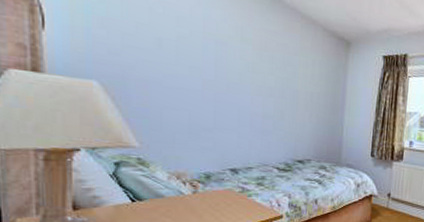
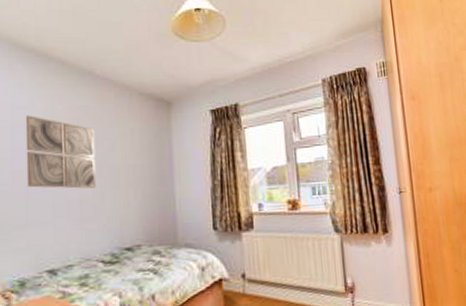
wall art: none [216,31,280,107] -> present [25,116,97,189]

